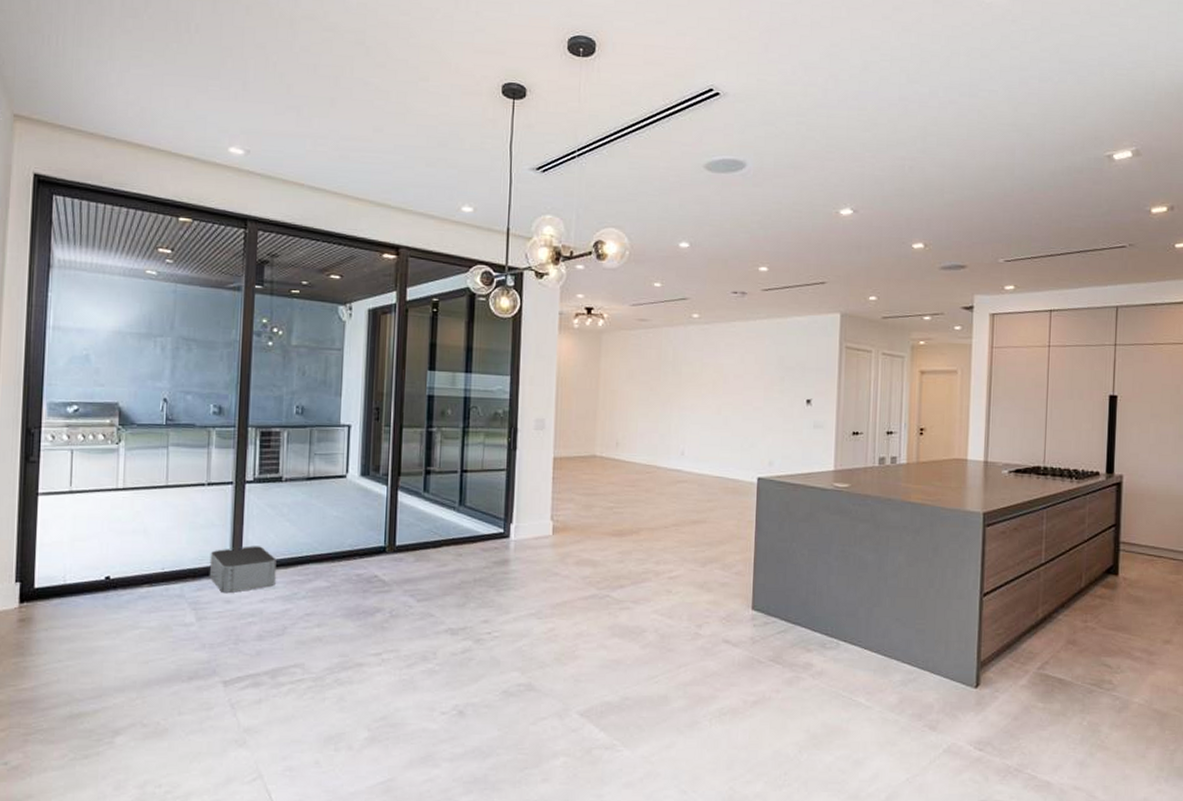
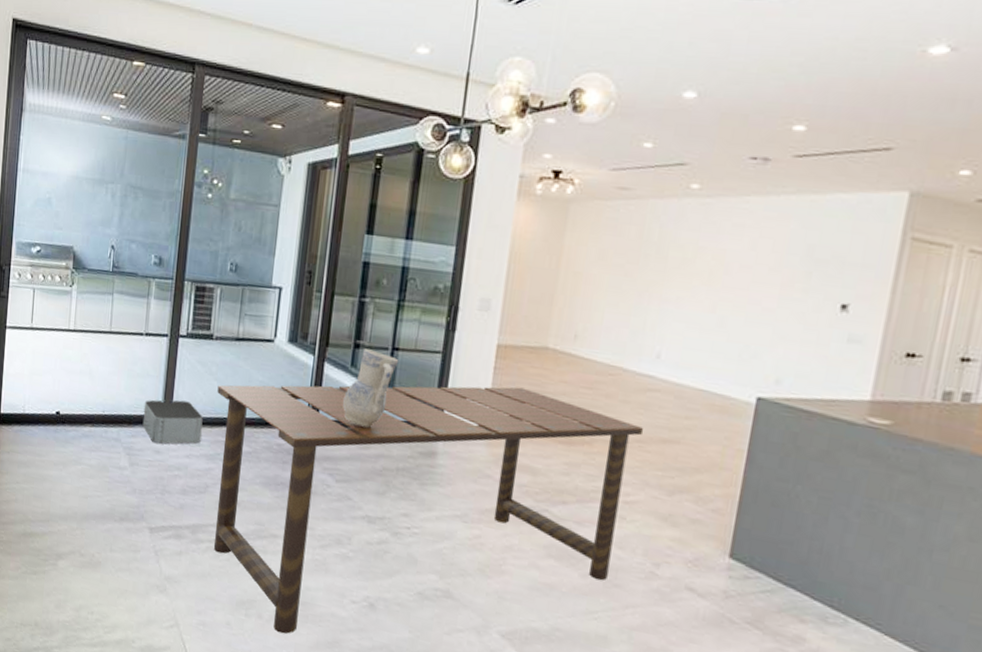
dining table: none [290,492,678,760] -> present [214,385,644,634]
vase: none [419,474,468,546] -> present [343,348,399,428]

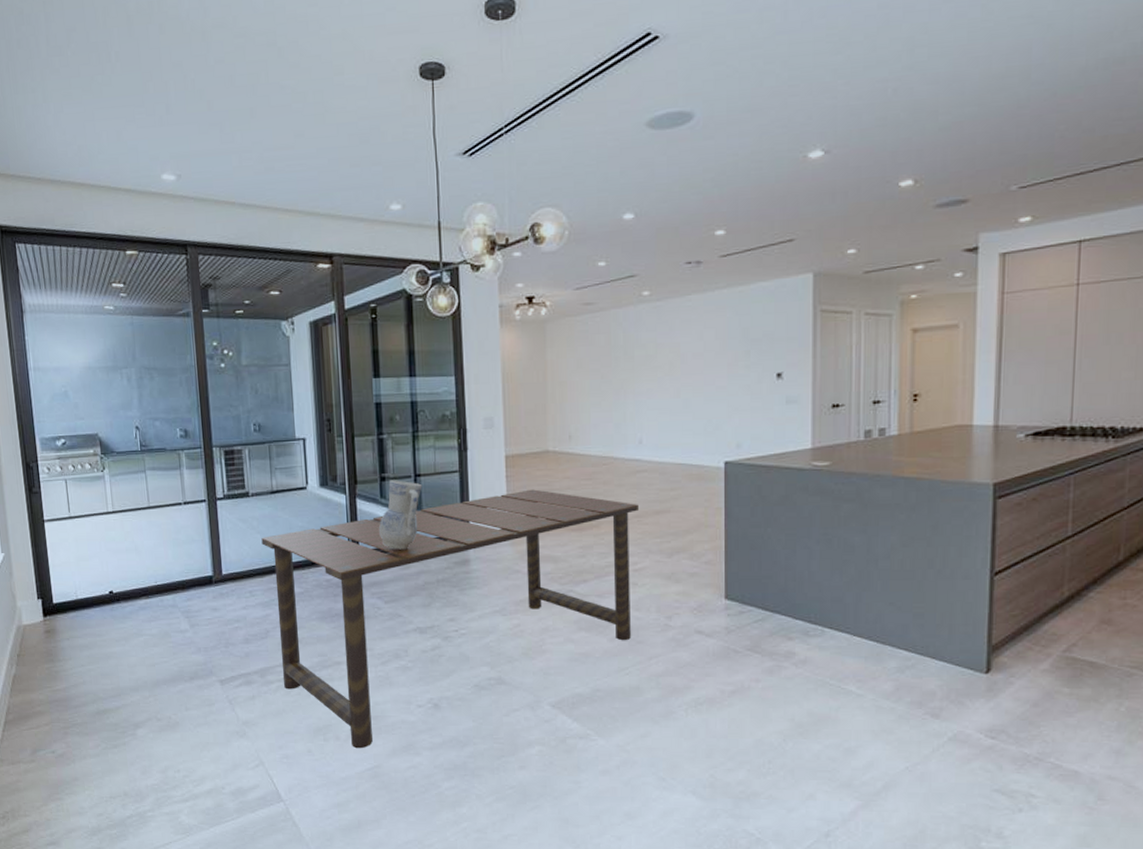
storage bin: present [142,399,203,445] -> none [194,558,254,601]

